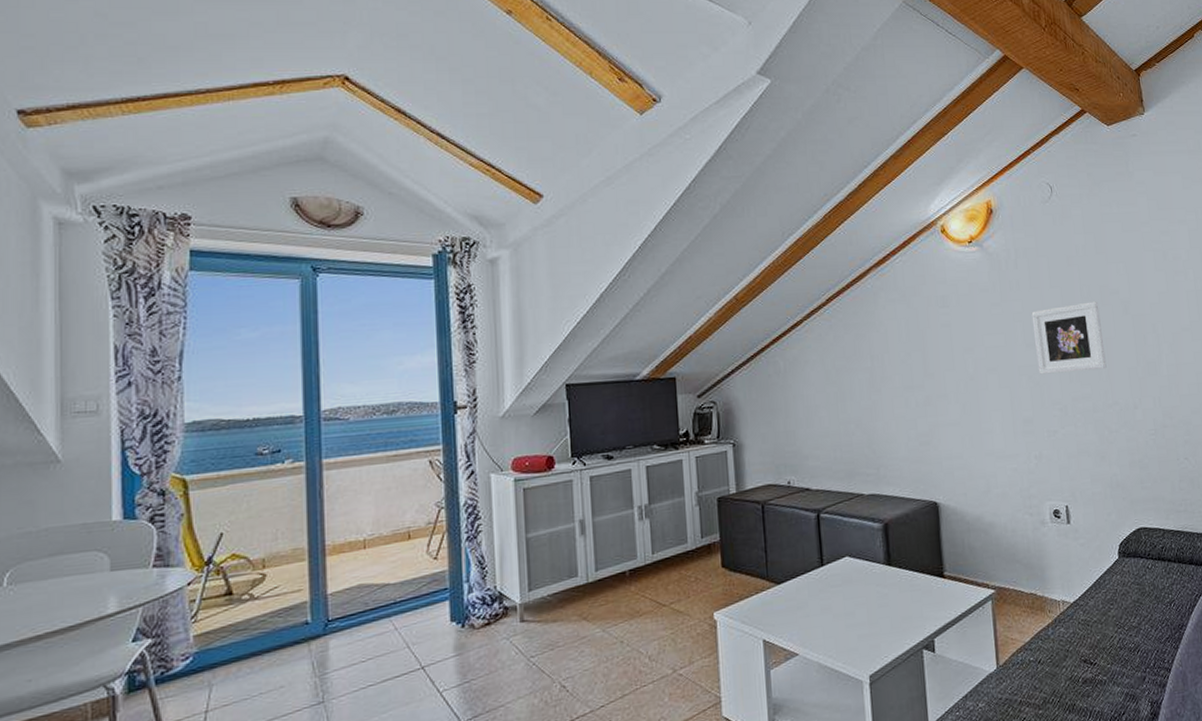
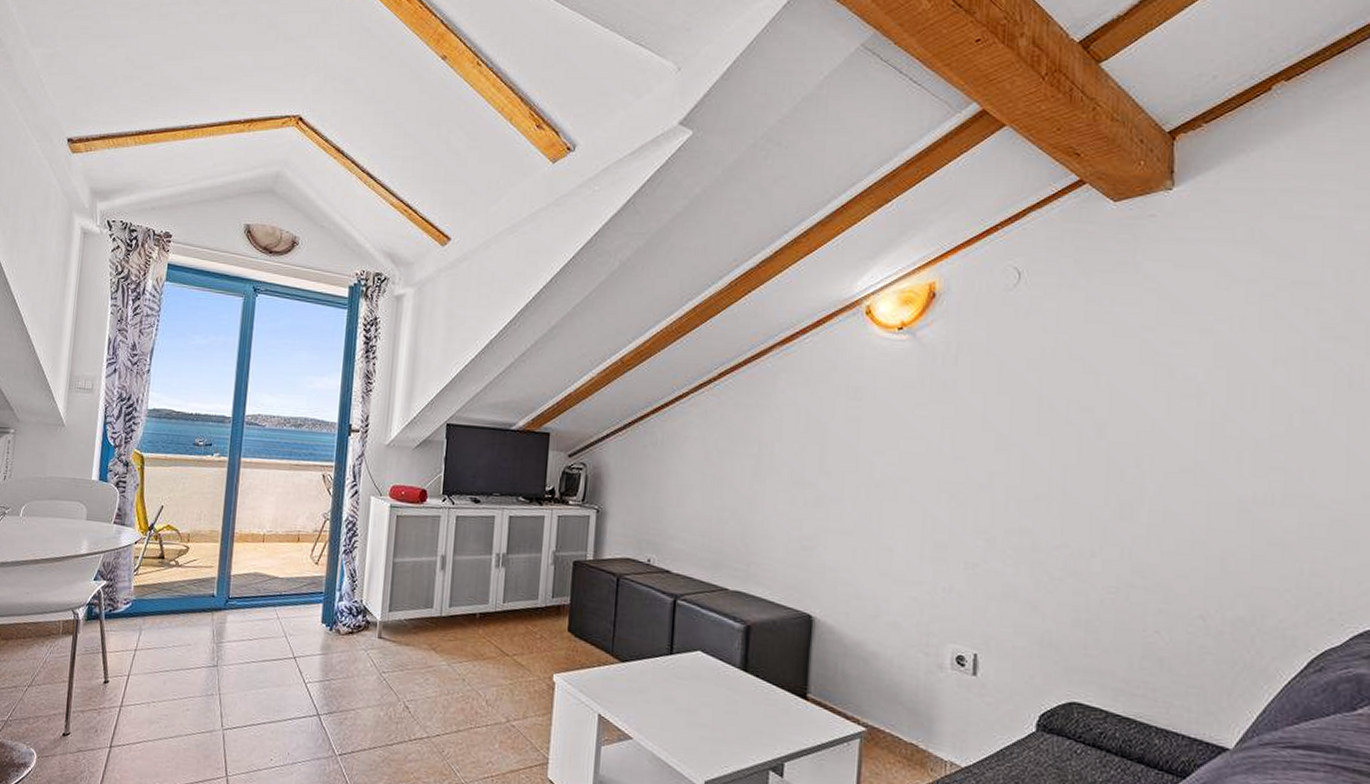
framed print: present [1031,301,1107,375] -> none [964,417,1062,502]

